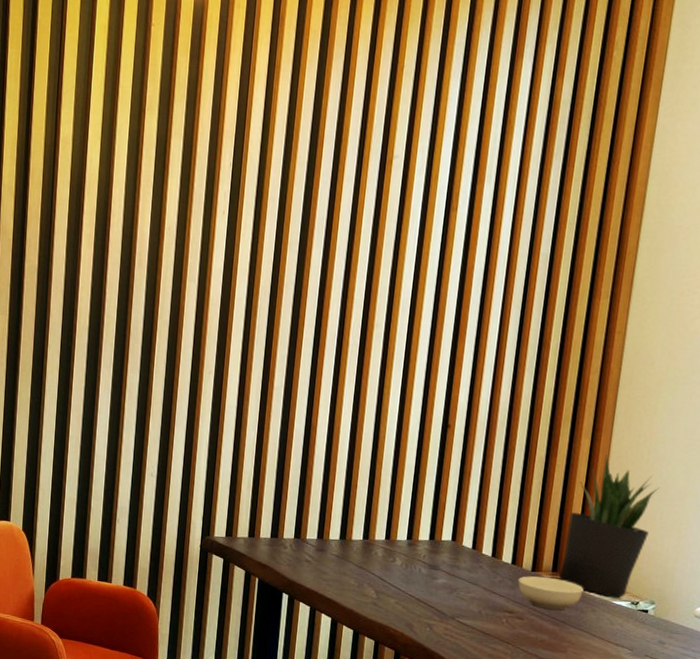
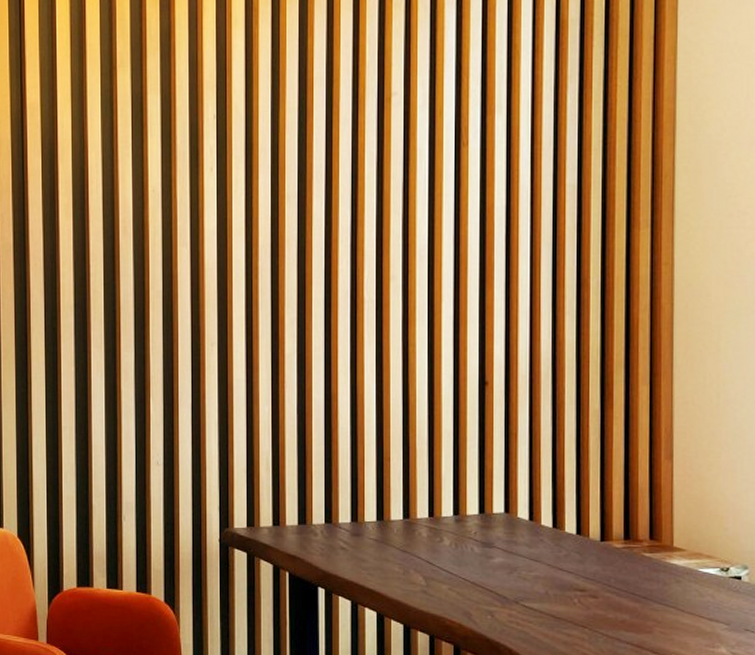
bowl: present [518,576,584,610] -> none [586,546,663,584]
planter: present [559,455,659,599] -> none [633,402,735,565]

